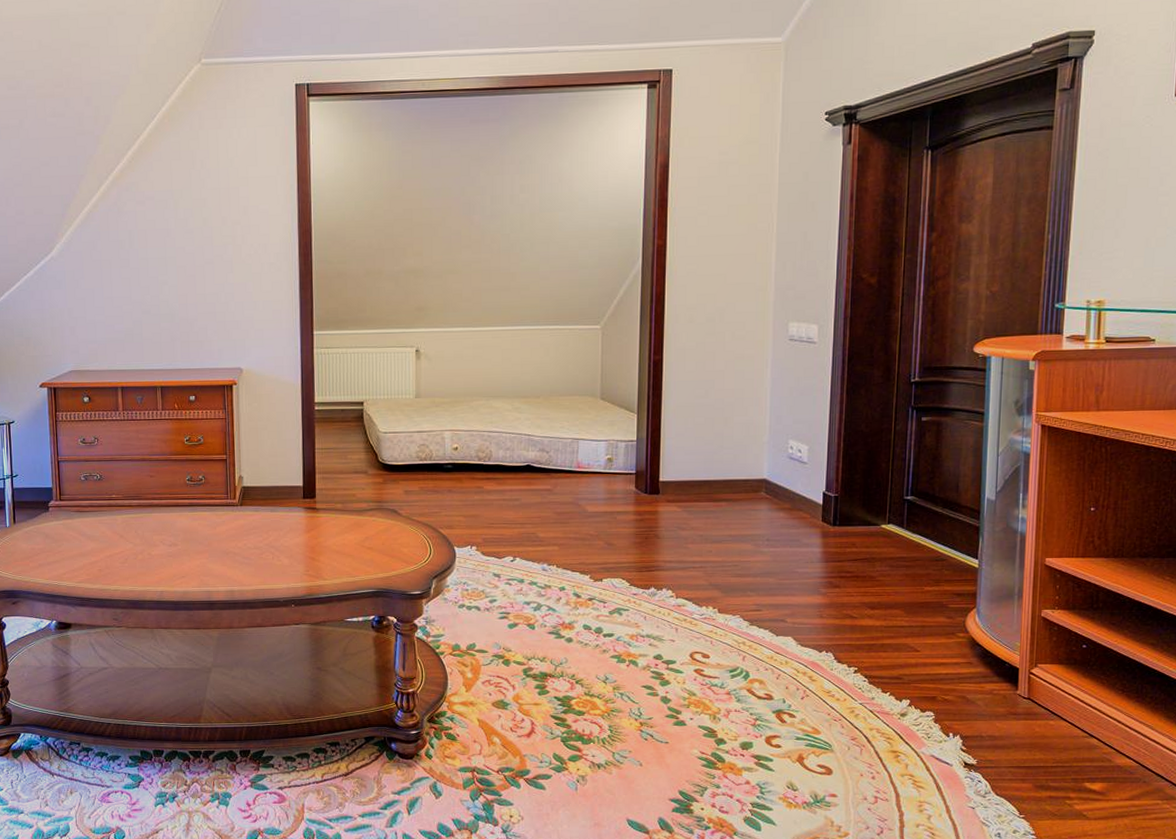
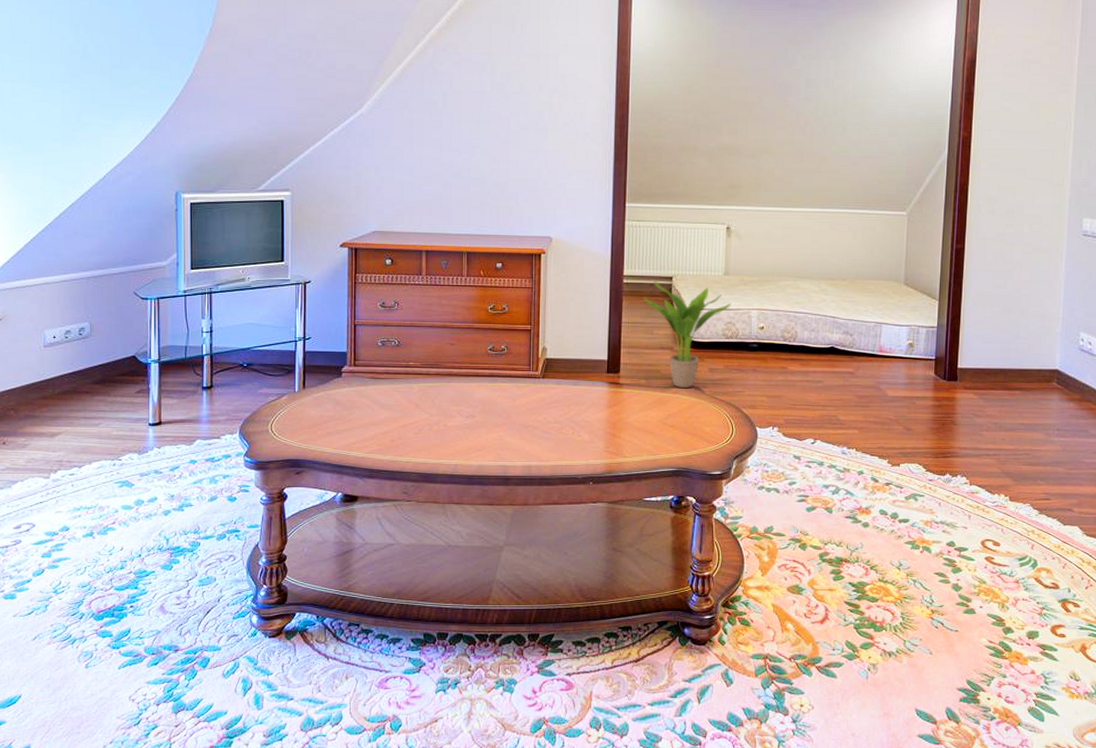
potted plant: none [336,405,424,511] -> present [644,279,731,389]

